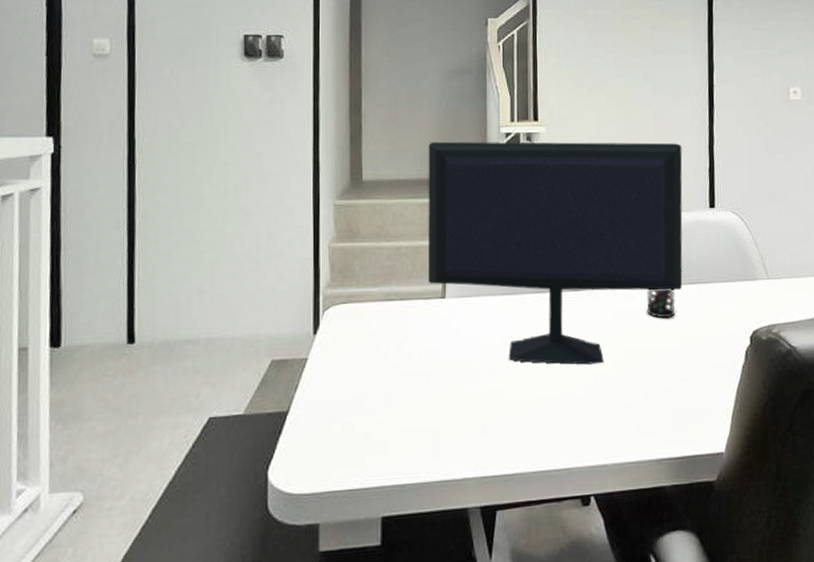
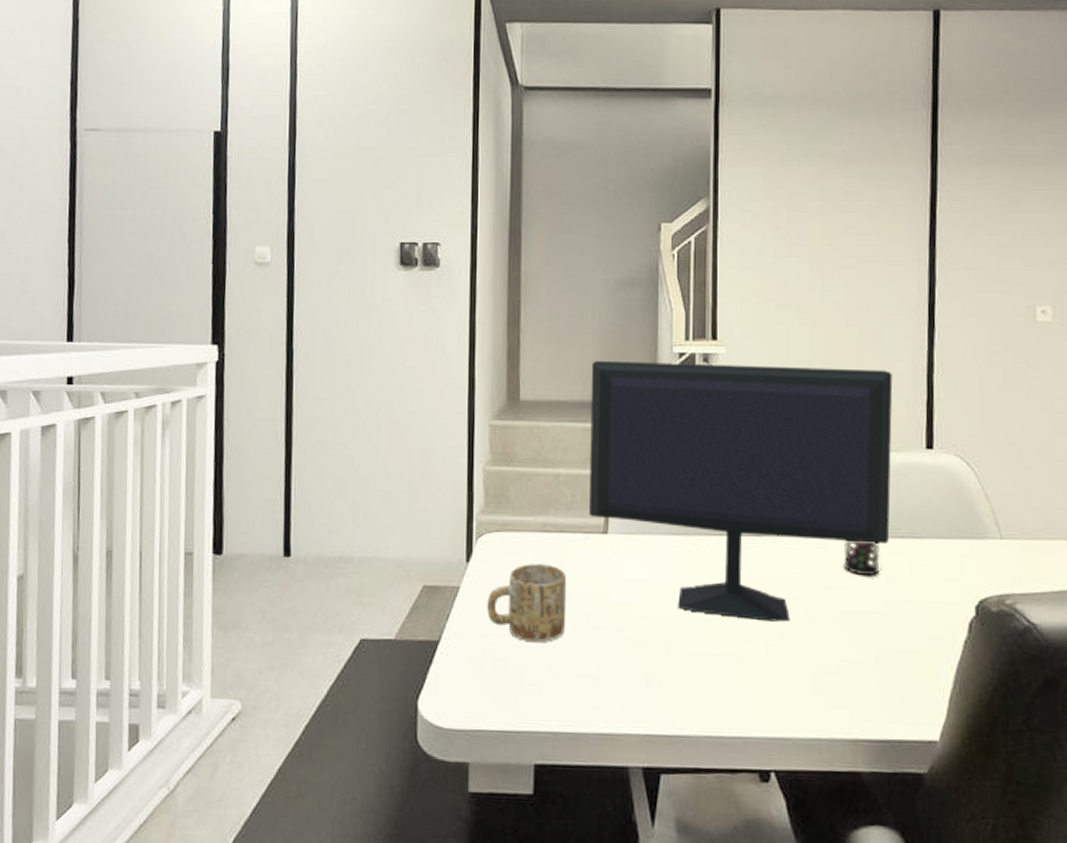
mug: none [334,330,409,404] -> present [487,564,567,643]

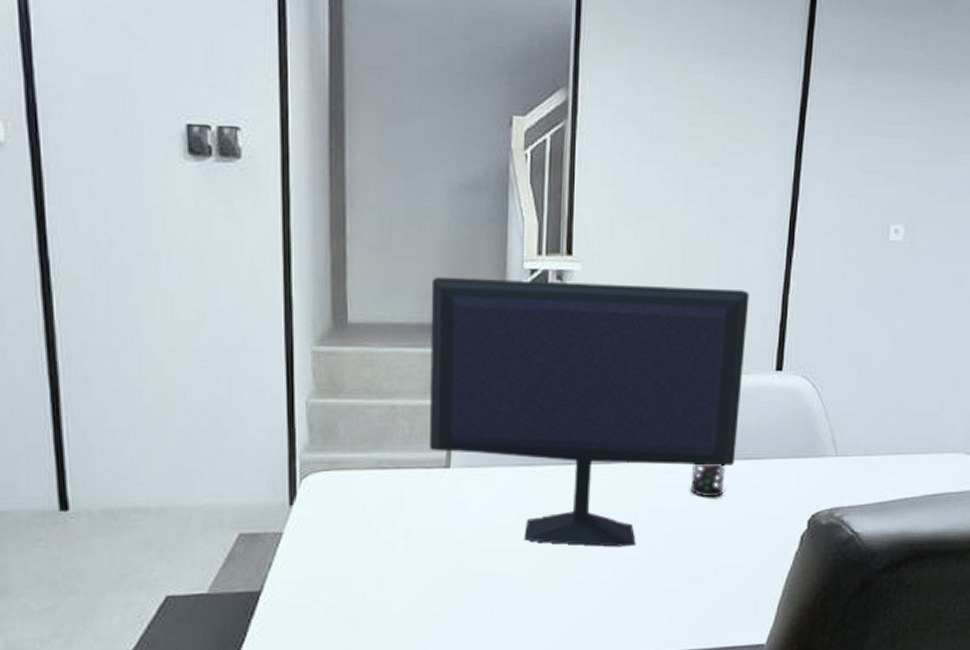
mug: present [487,564,567,643] -> none [316,503,405,585]

